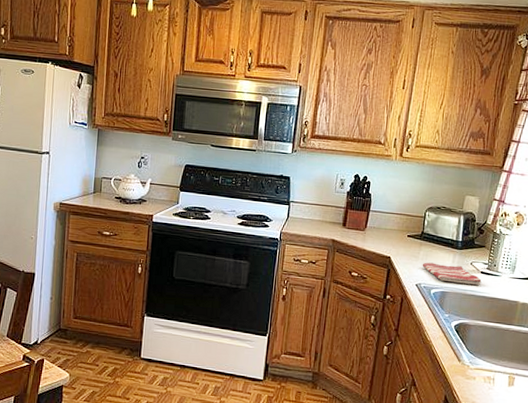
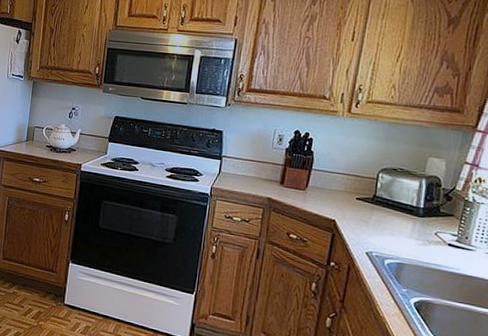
dish towel: present [422,262,482,285] -> none [374,228,450,259]

